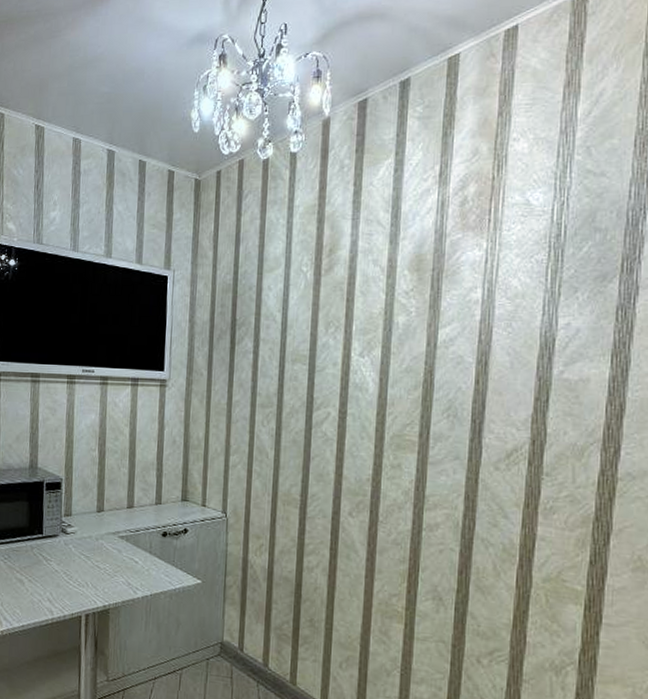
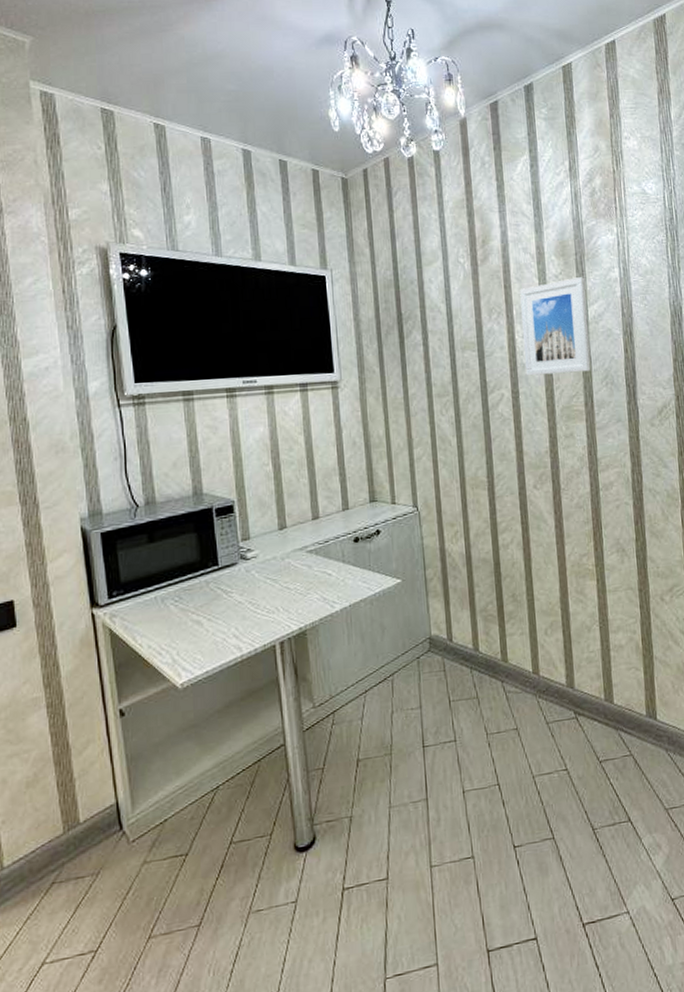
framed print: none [357,296,439,400] -> present [520,277,591,376]

